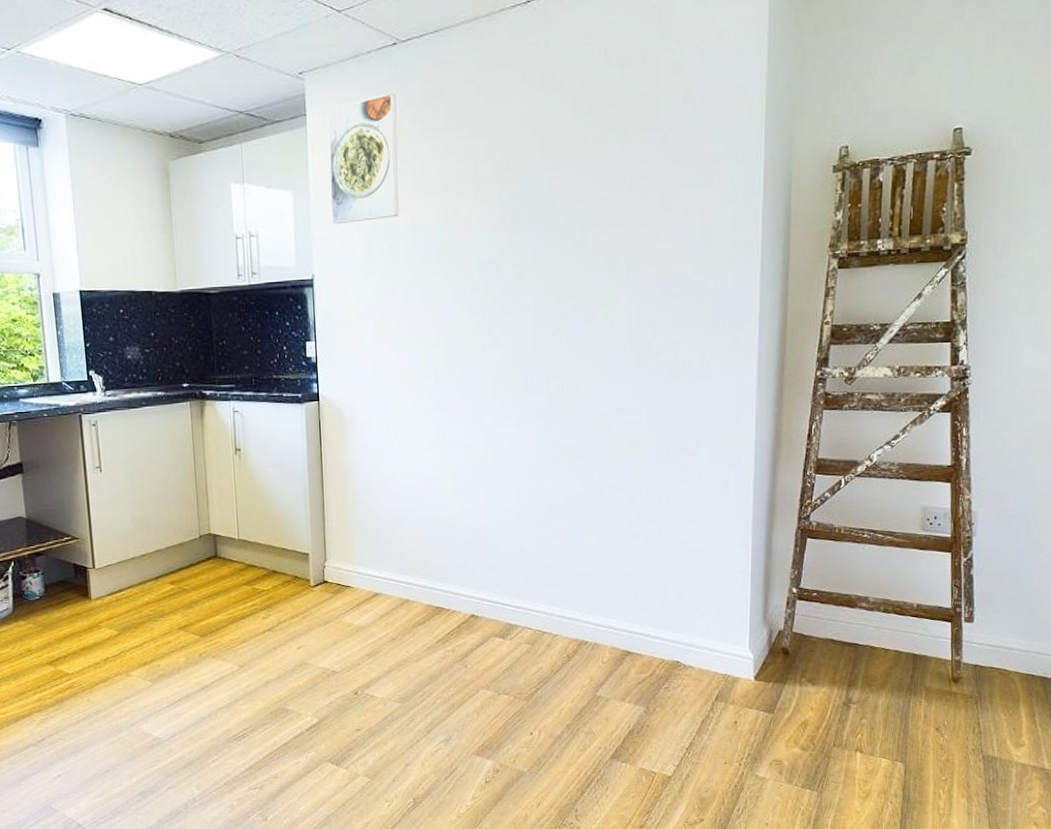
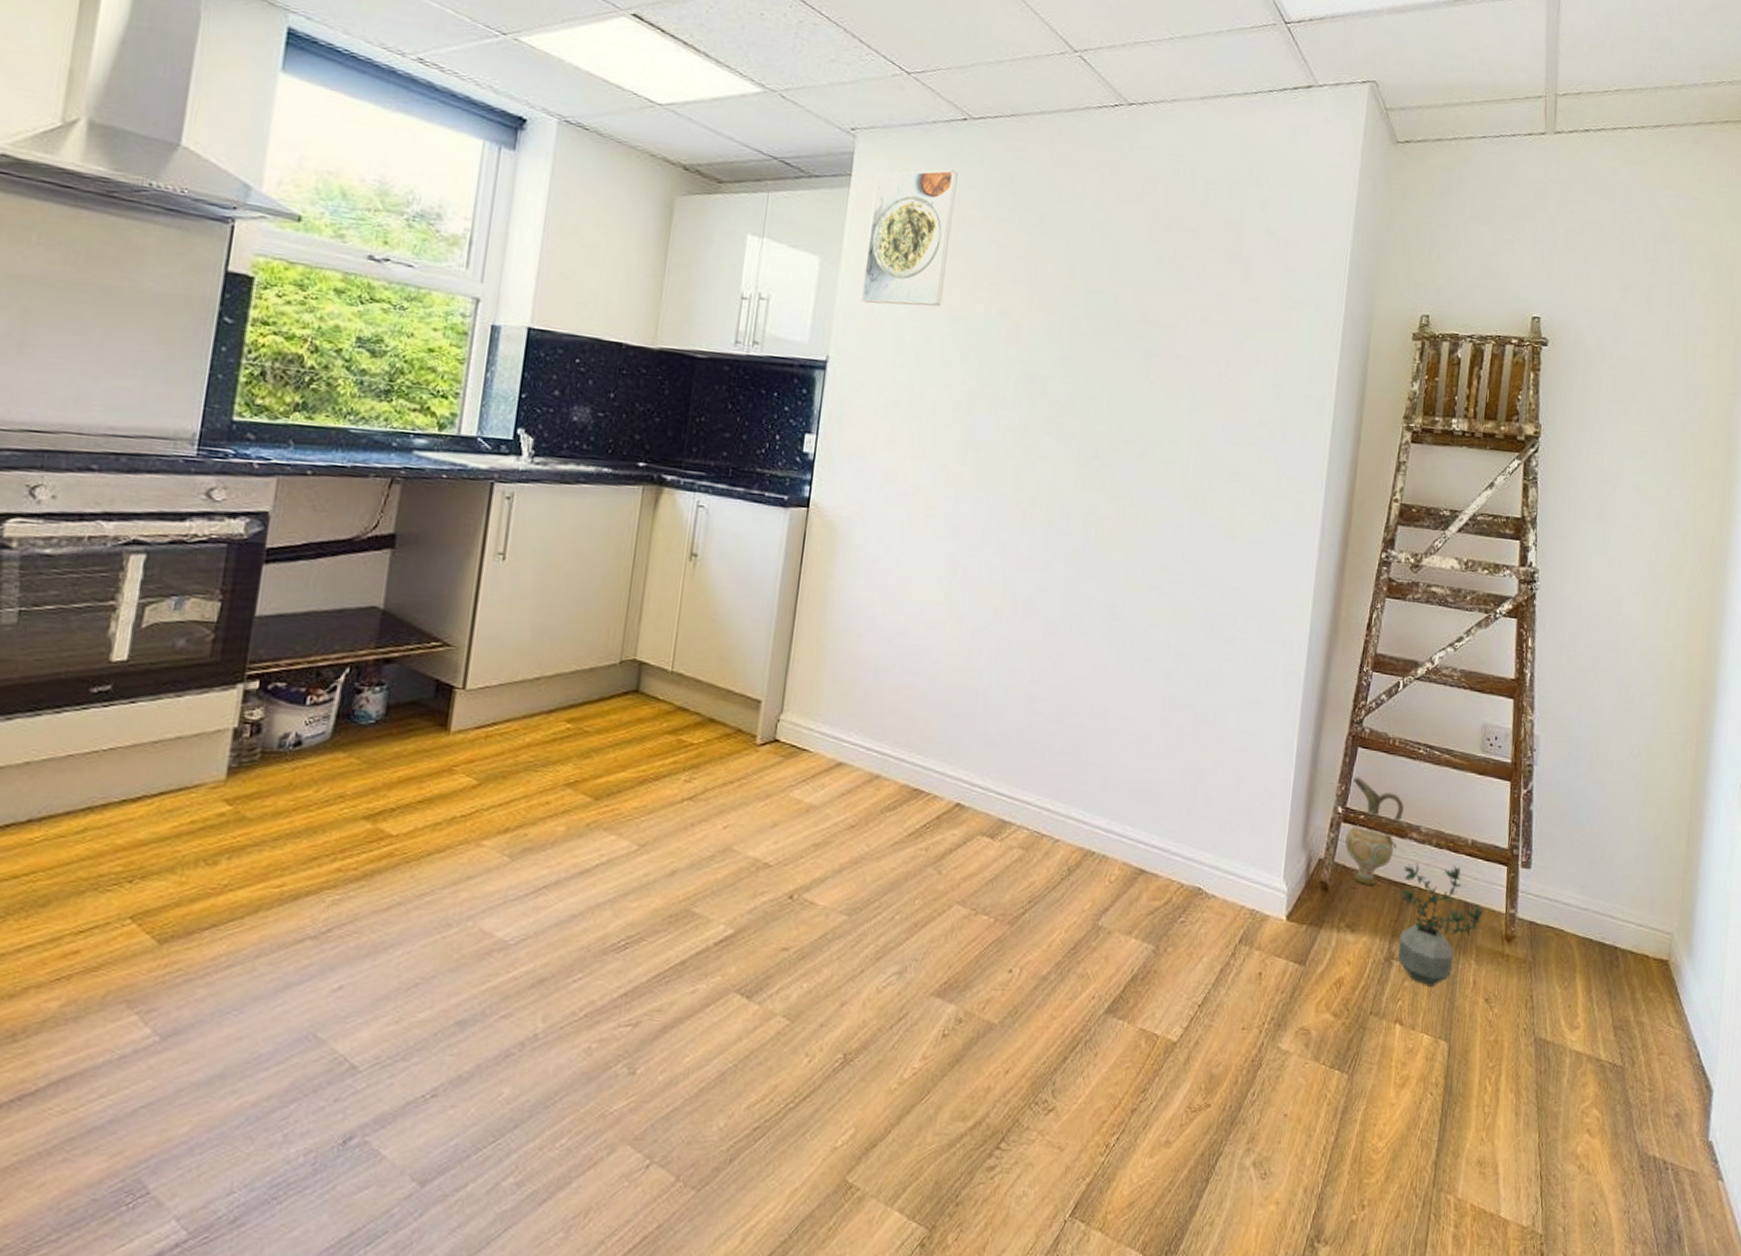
ceramic jug: none [801,562,852,647] -> present [1345,776,1404,885]
potted plant: none [853,625,930,722] -> present [1397,862,1483,987]

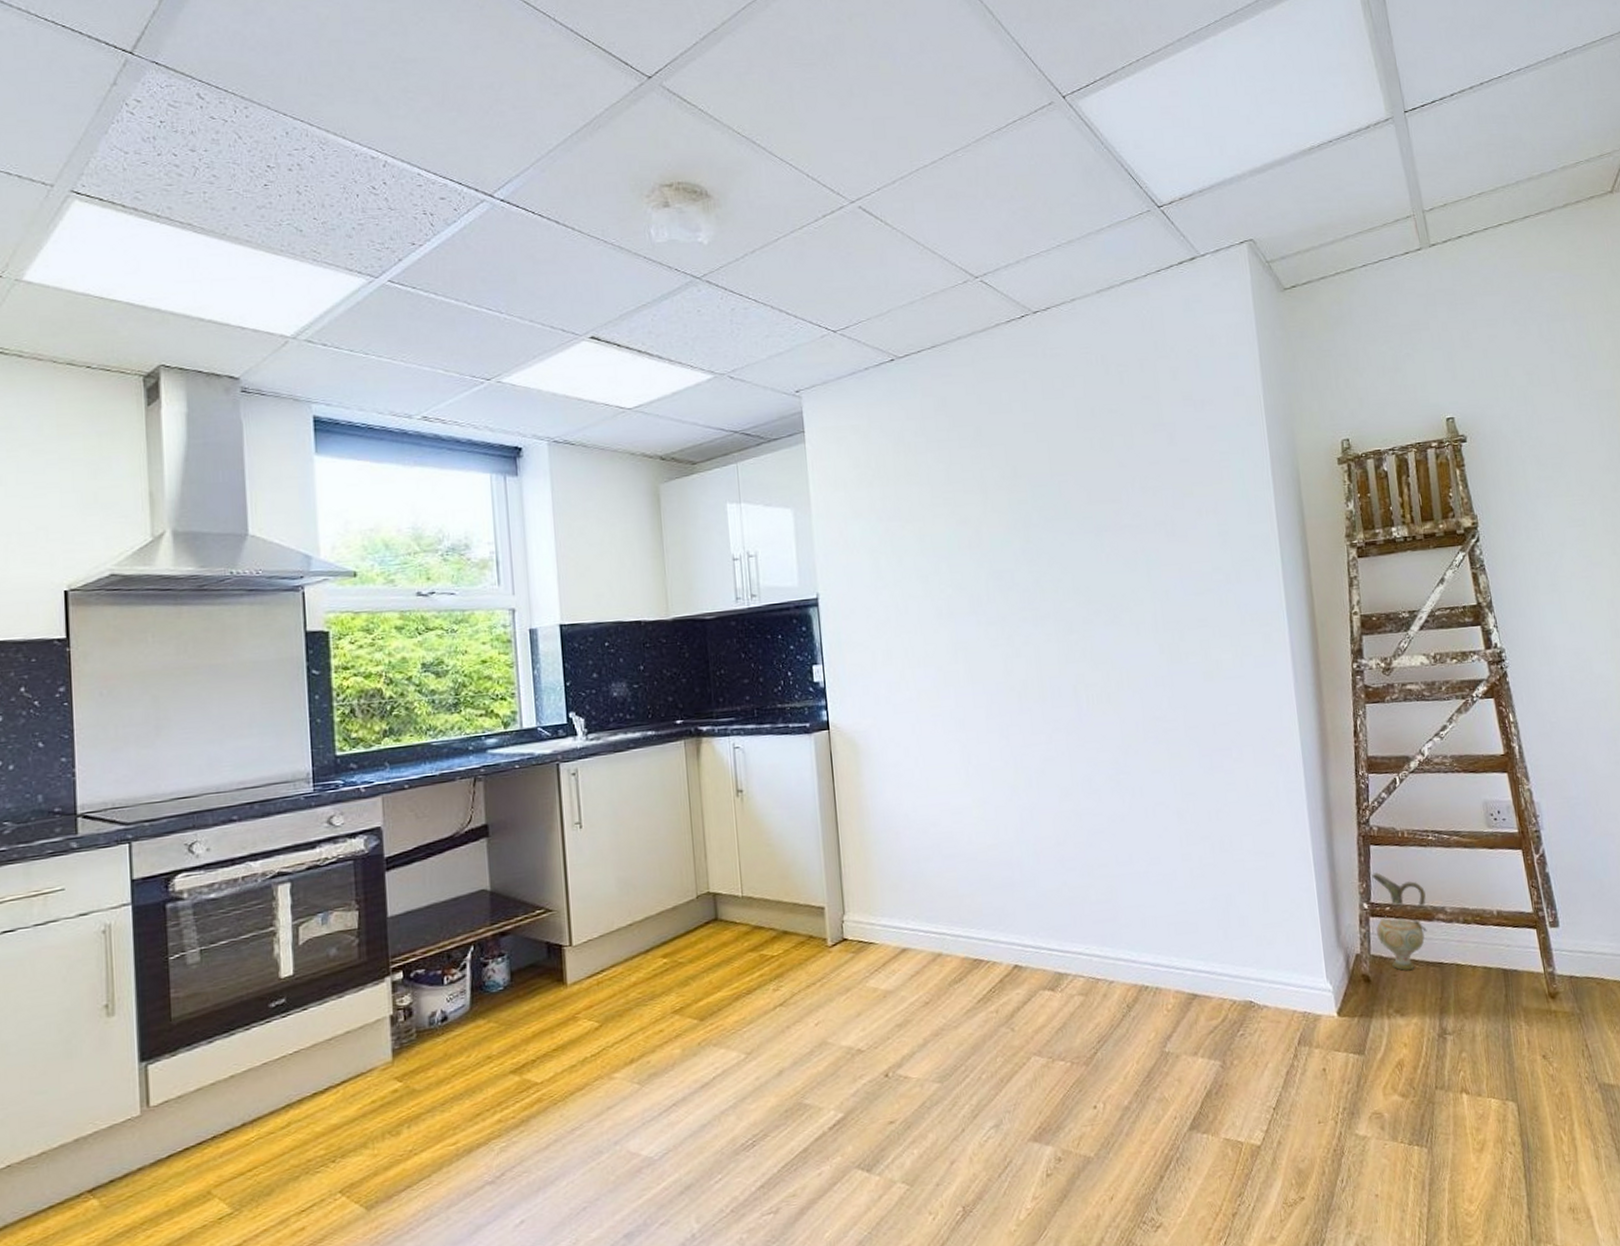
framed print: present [861,170,958,307] -> none [826,407,906,540]
potted plant: present [1397,862,1483,987] -> none [1437,936,1523,1054]

